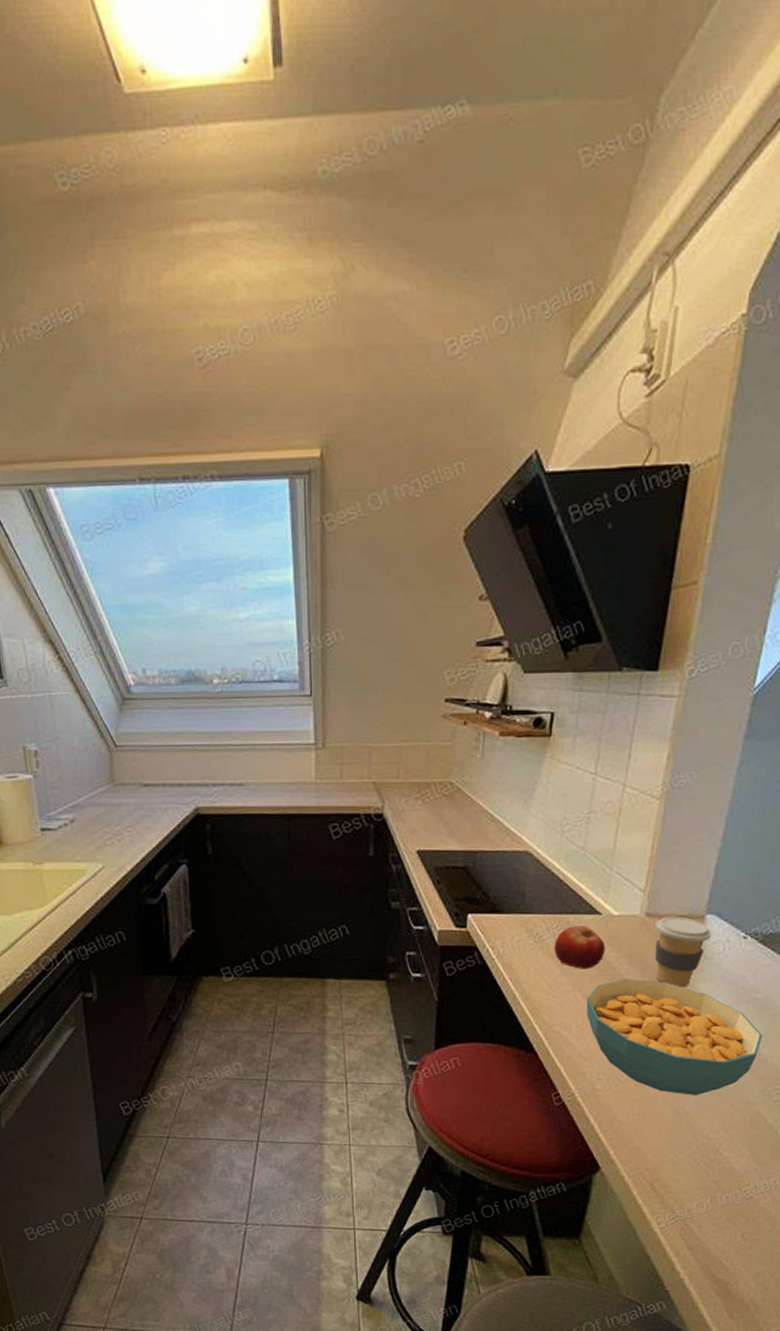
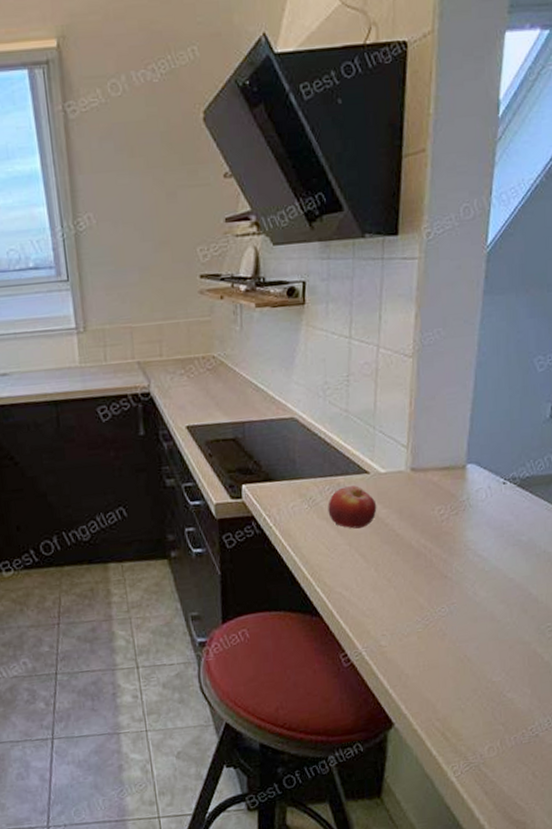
cereal bowl: present [586,978,763,1095] -> none [364,533,531,642]
coffee cup: present [654,916,712,988] -> none [420,468,474,538]

